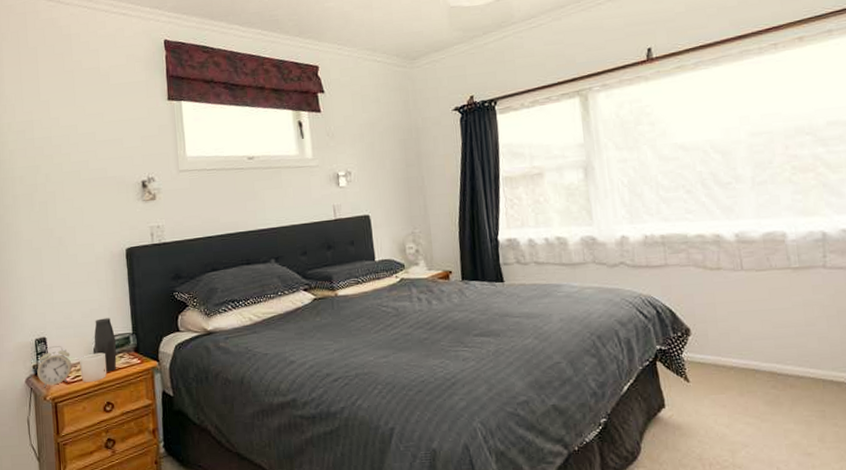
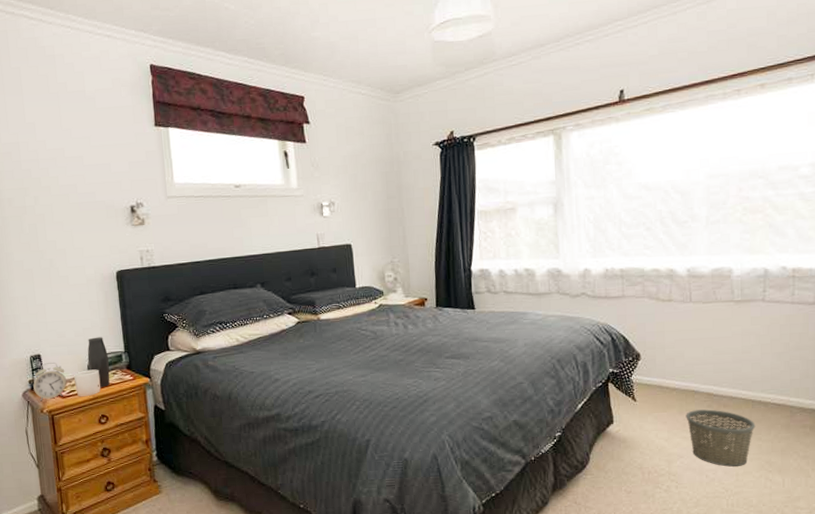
basket: none [747,390,830,457] -> present [686,409,756,467]

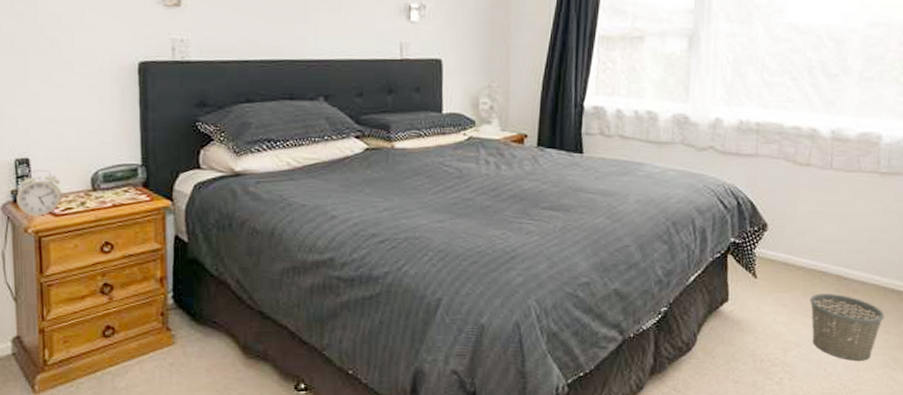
mug: present [73,369,101,397] -> none [71,183,107,218]
vase: present [87,337,110,387] -> none [92,143,120,207]

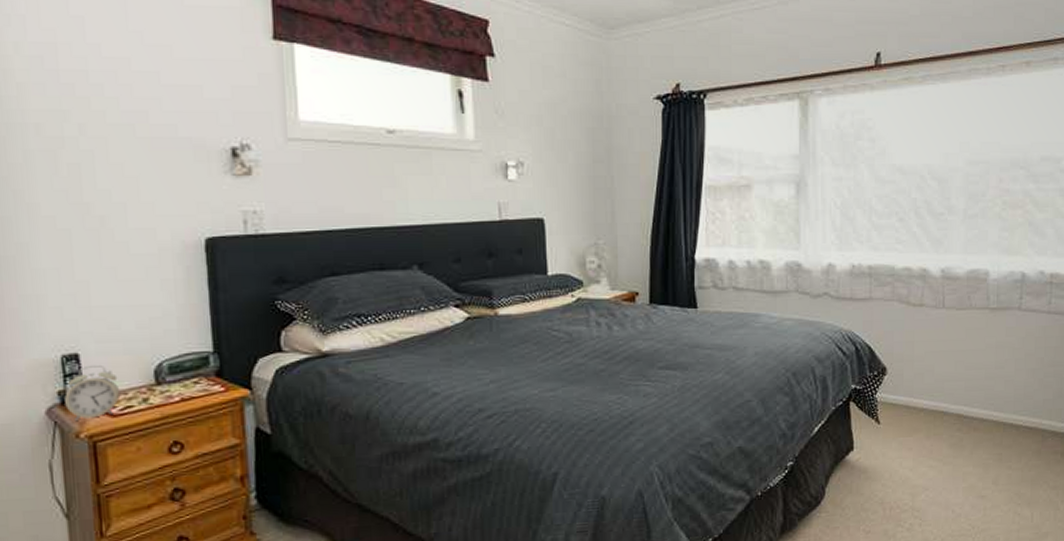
basket: present [809,293,885,361] -> none [933,433,1006,500]

